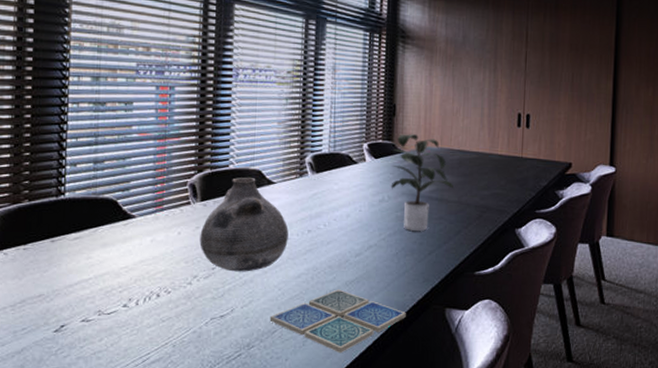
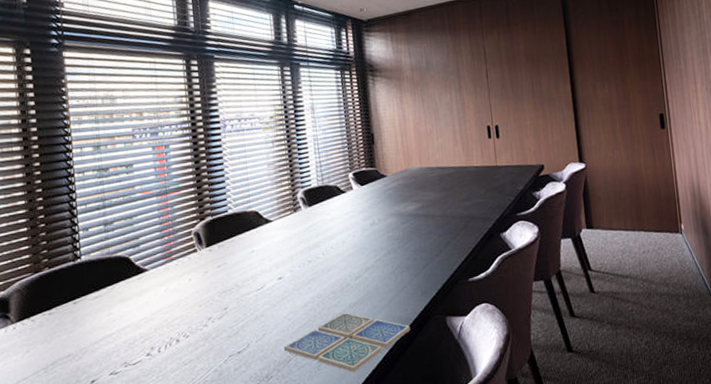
vase: present [199,177,289,272] -> none [209,219,291,309]
potted plant: present [391,134,454,231] -> none [377,158,438,248]

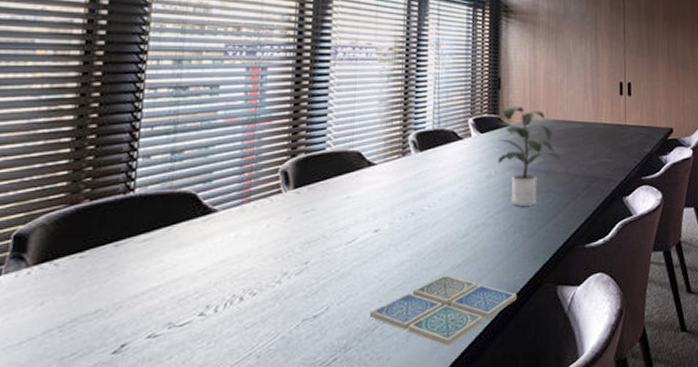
potted plant: none [377,158,438,248] -> present [497,107,562,206]

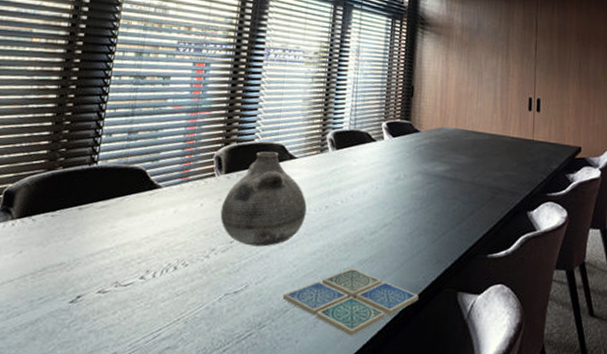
vase: none [291,160,390,265] -> present [220,151,307,247]
potted plant: present [497,107,562,206] -> none [407,114,468,211]

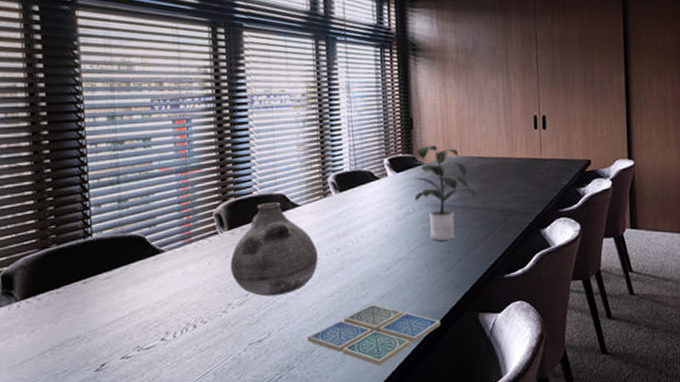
potted plant: none [407,114,468,211] -> present [414,145,477,240]

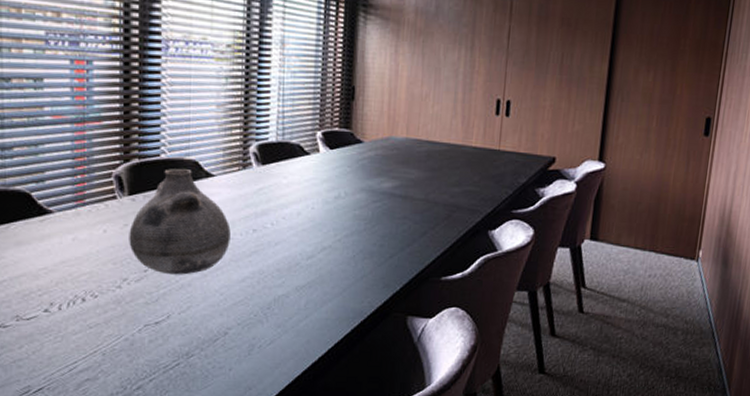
drink coaster: present [307,304,441,367] -> none [210,295,363,364]
potted plant: present [414,145,477,240] -> none [348,121,421,232]

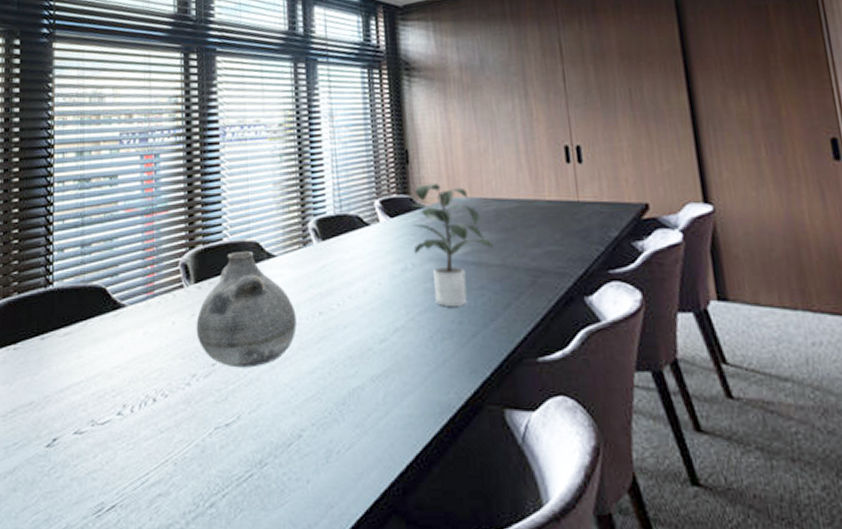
potted plant: none [348,121,421,232] -> present [412,184,495,306]

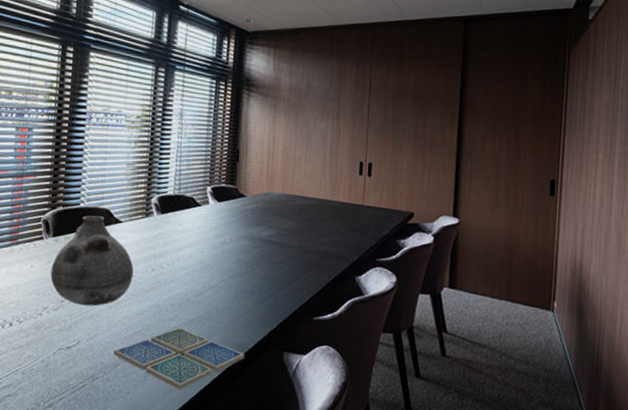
drink coaster: none [283,387,453,474] -> present [113,327,244,391]
potted plant: present [412,184,495,306] -> none [232,179,295,274]

